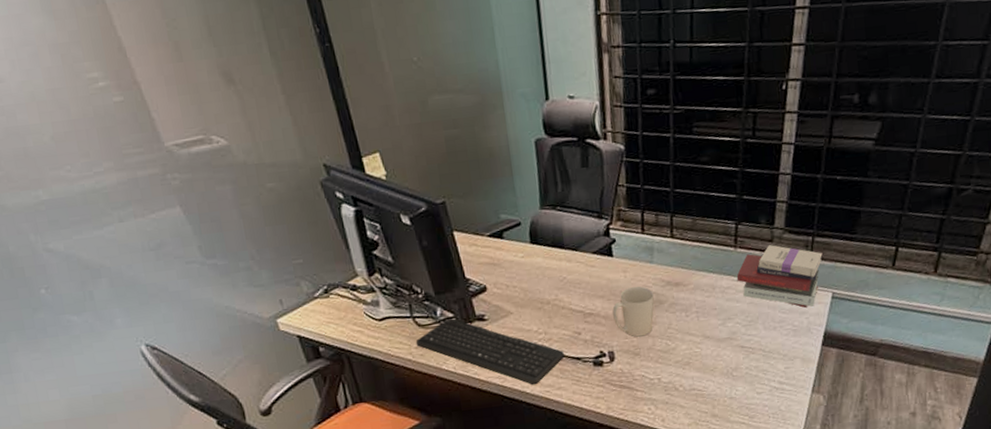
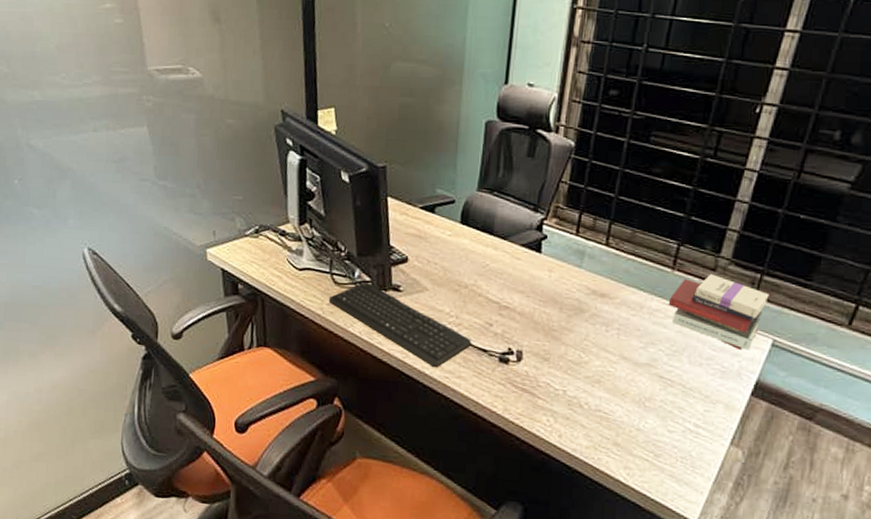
mug: present [612,286,655,337] -> none [529,288,577,343]

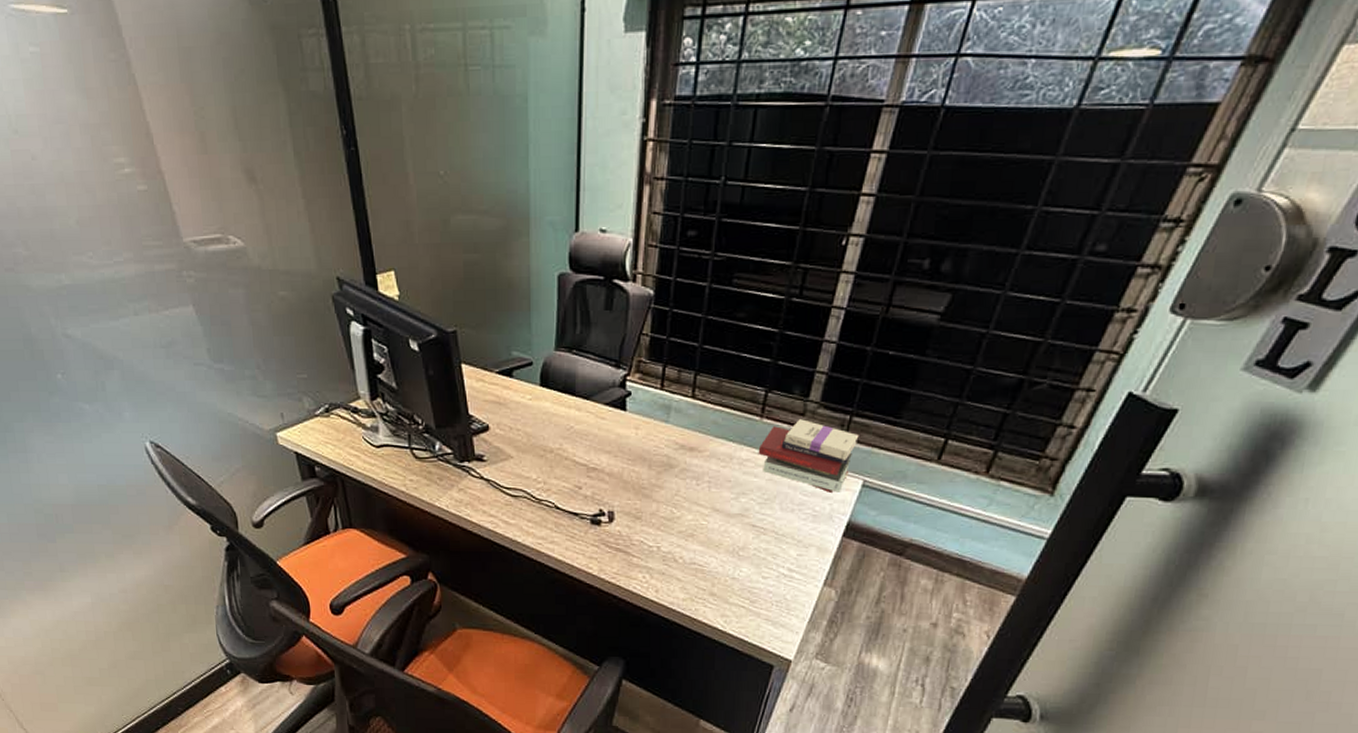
computer keyboard: present [329,282,471,367] -> none [412,455,561,534]

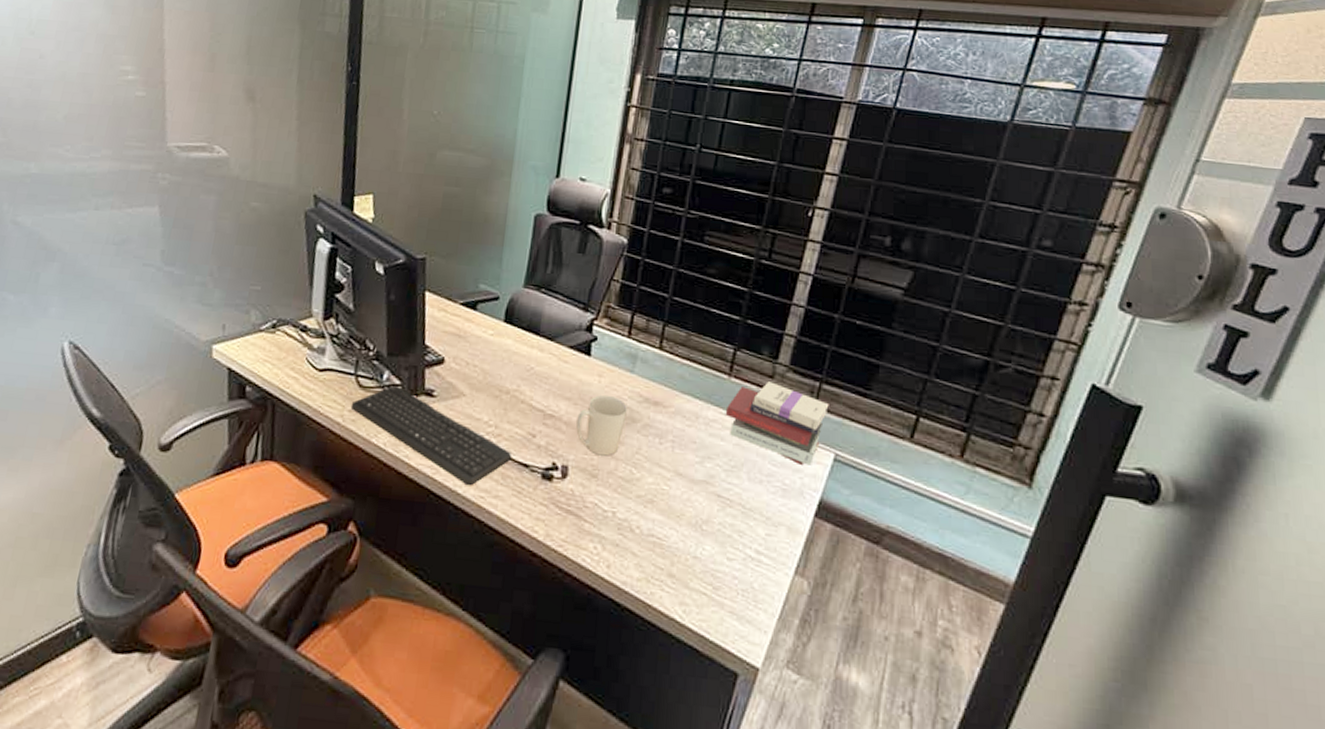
computer keyboard: none [412,455,561,534] -> present [352,386,511,485]
mug: none [618,445,666,500] -> present [576,395,628,456]

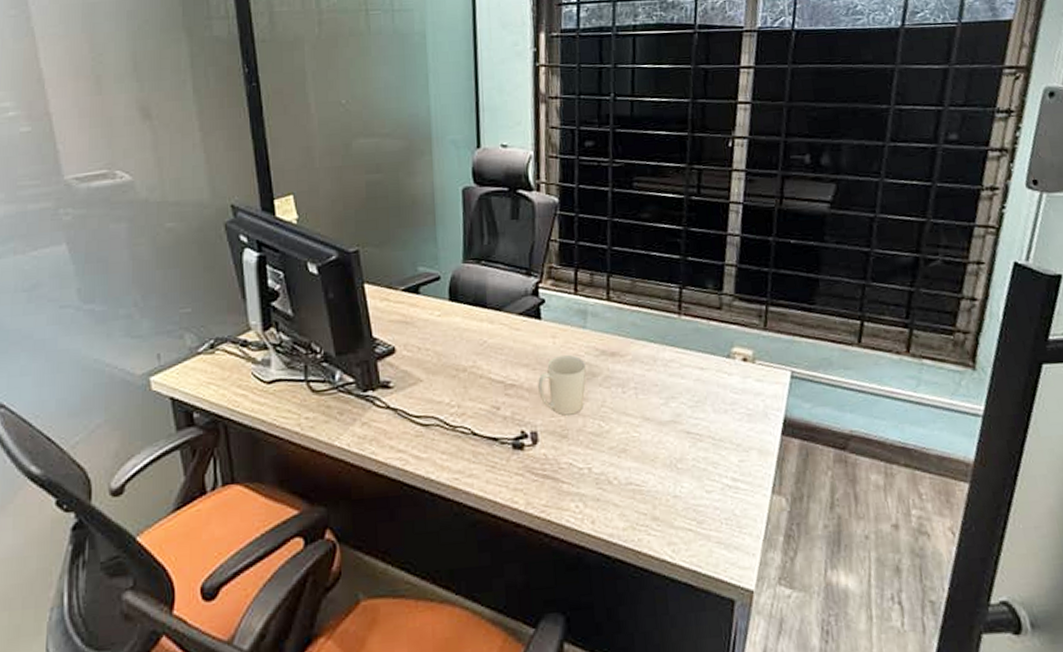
computer keyboard: present [352,386,511,485] -> none [308,384,479,469]
books: present [725,381,829,466] -> none [681,313,778,388]

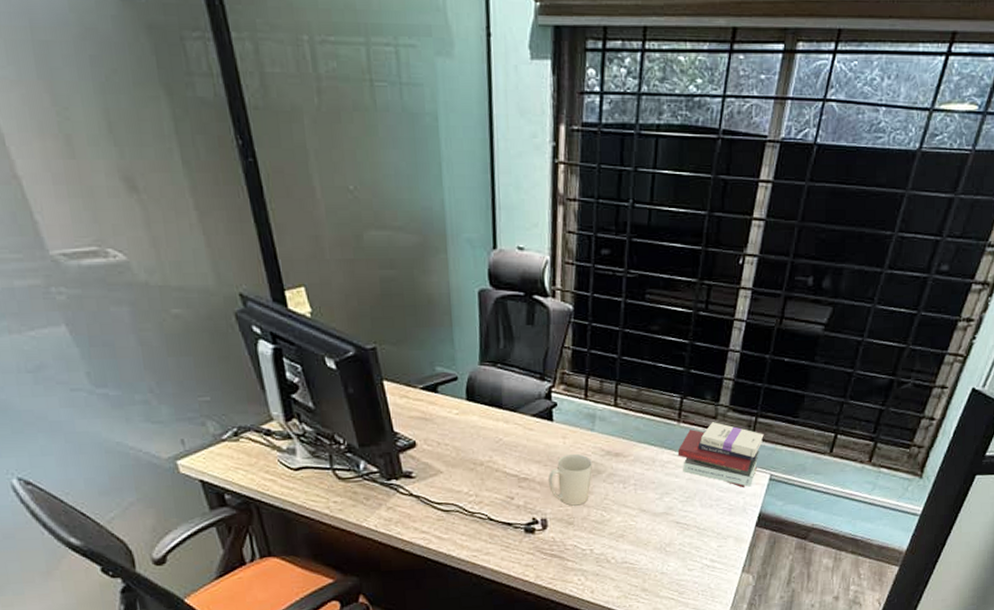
books: none [681,313,778,388] -> present [677,422,764,487]

